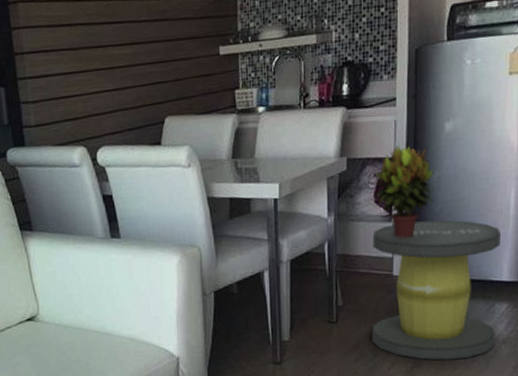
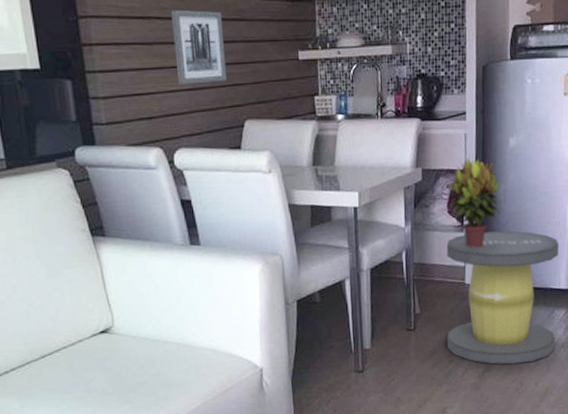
wall art: none [96,14,149,86] -> present [171,9,228,85]

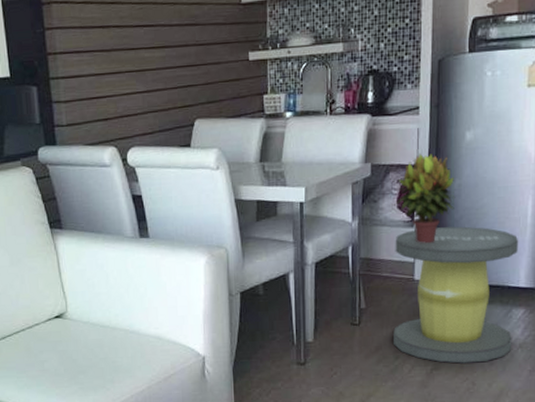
wall art: present [171,9,228,85] -> none [129,18,180,88]

